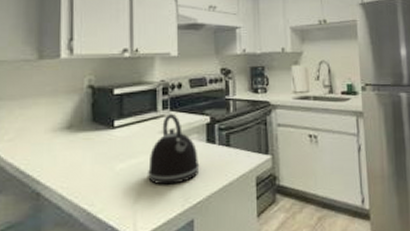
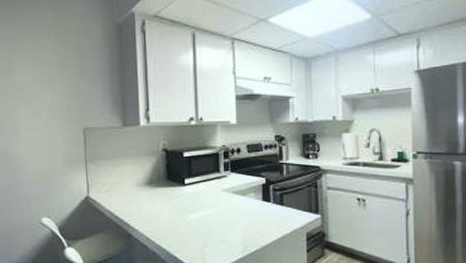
kettle: present [148,113,200,185] -> none [213,174,257,234]

